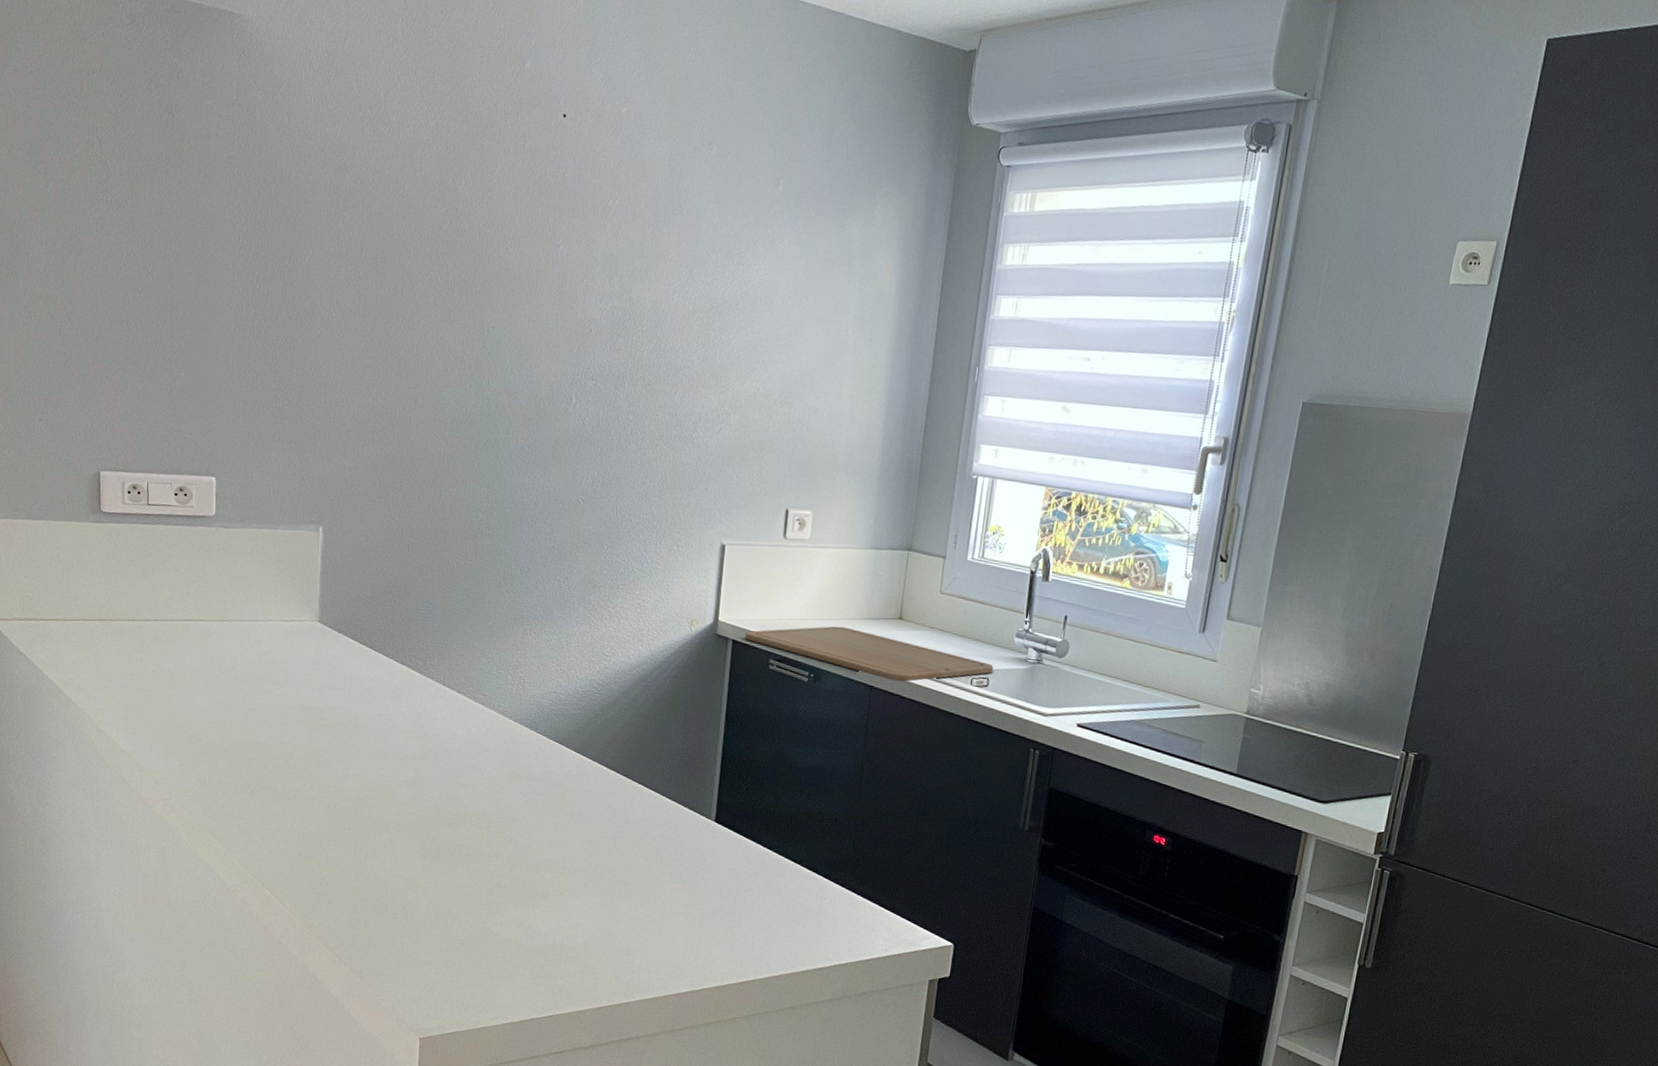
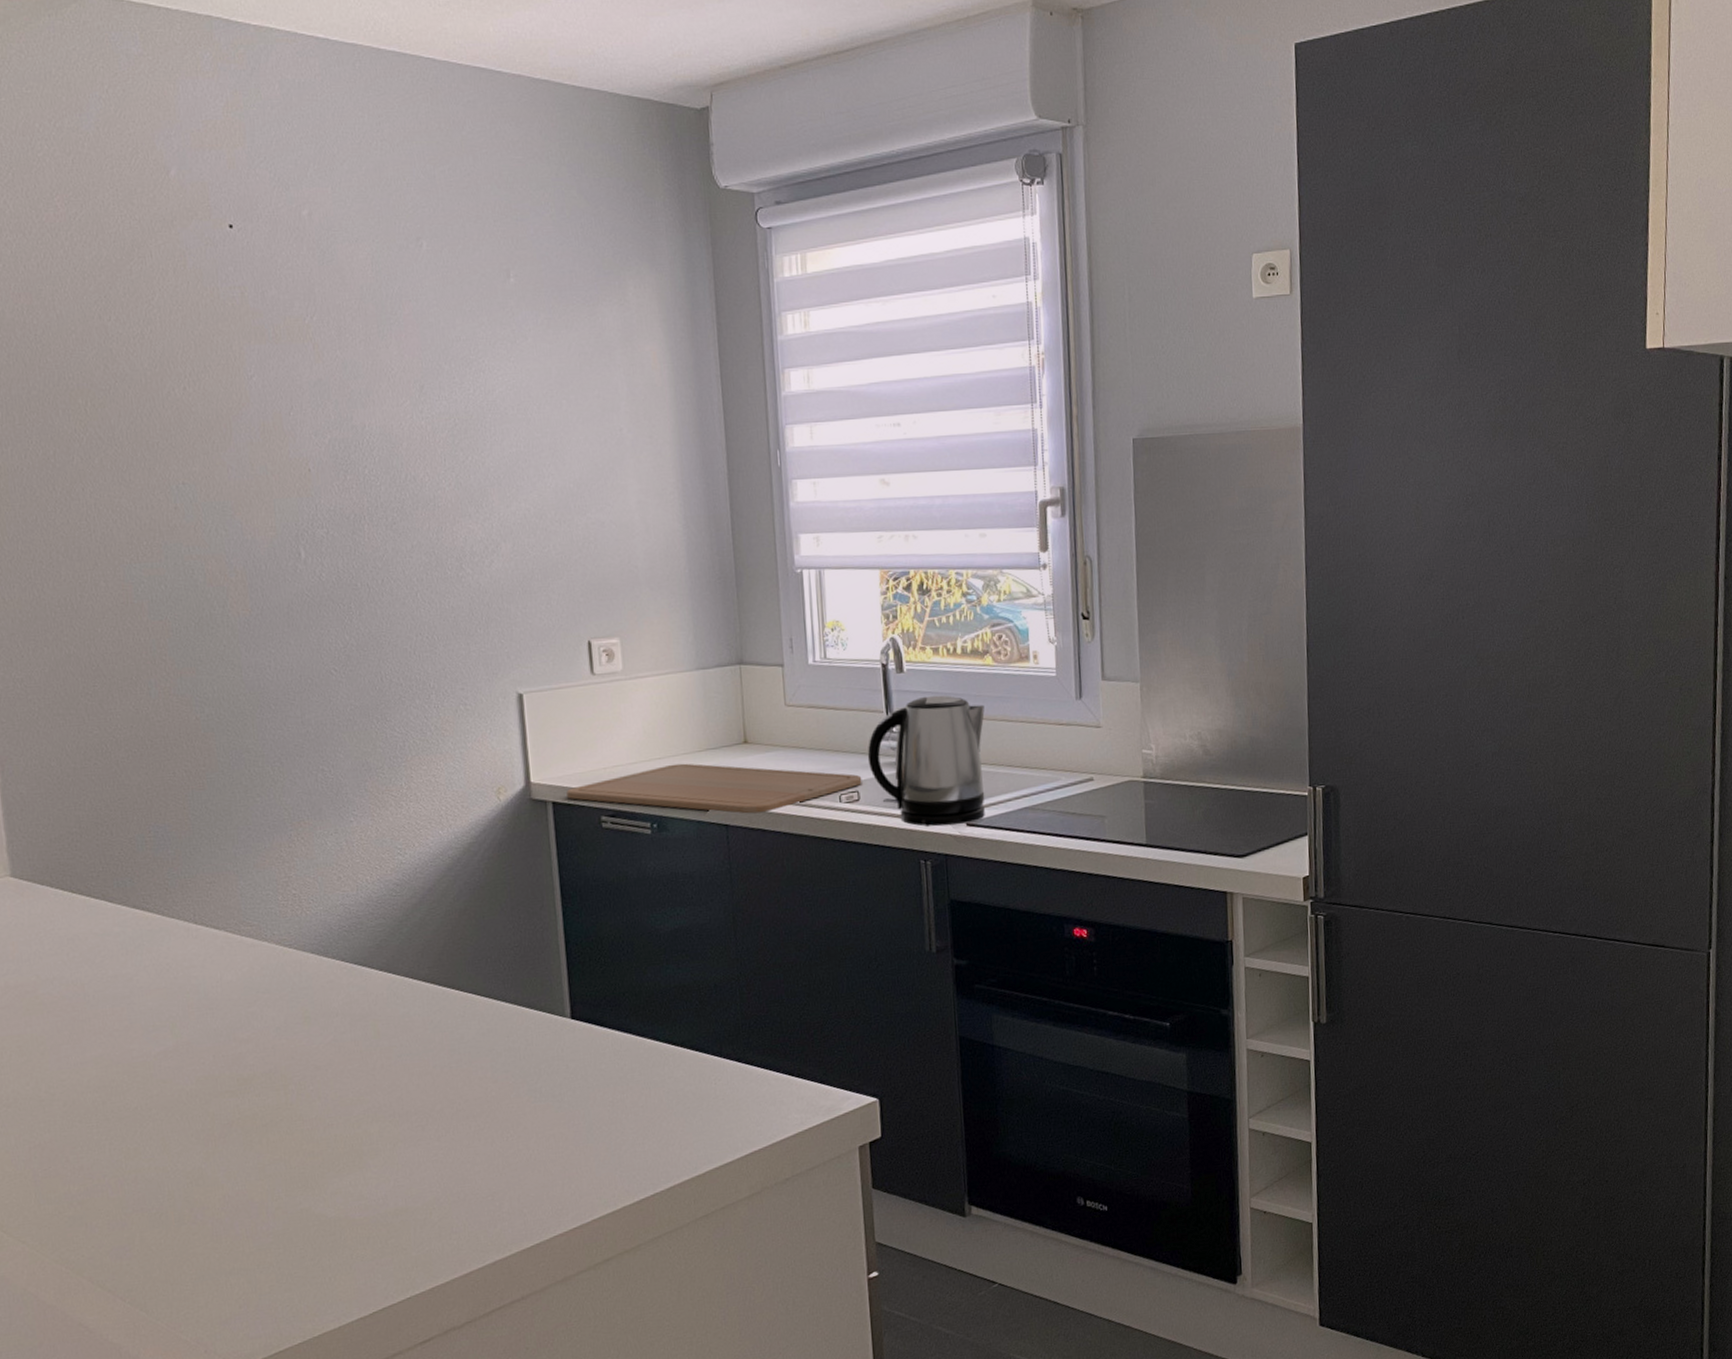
kettle: none [1001,605,1114,725] -> present [867,694,985,828]

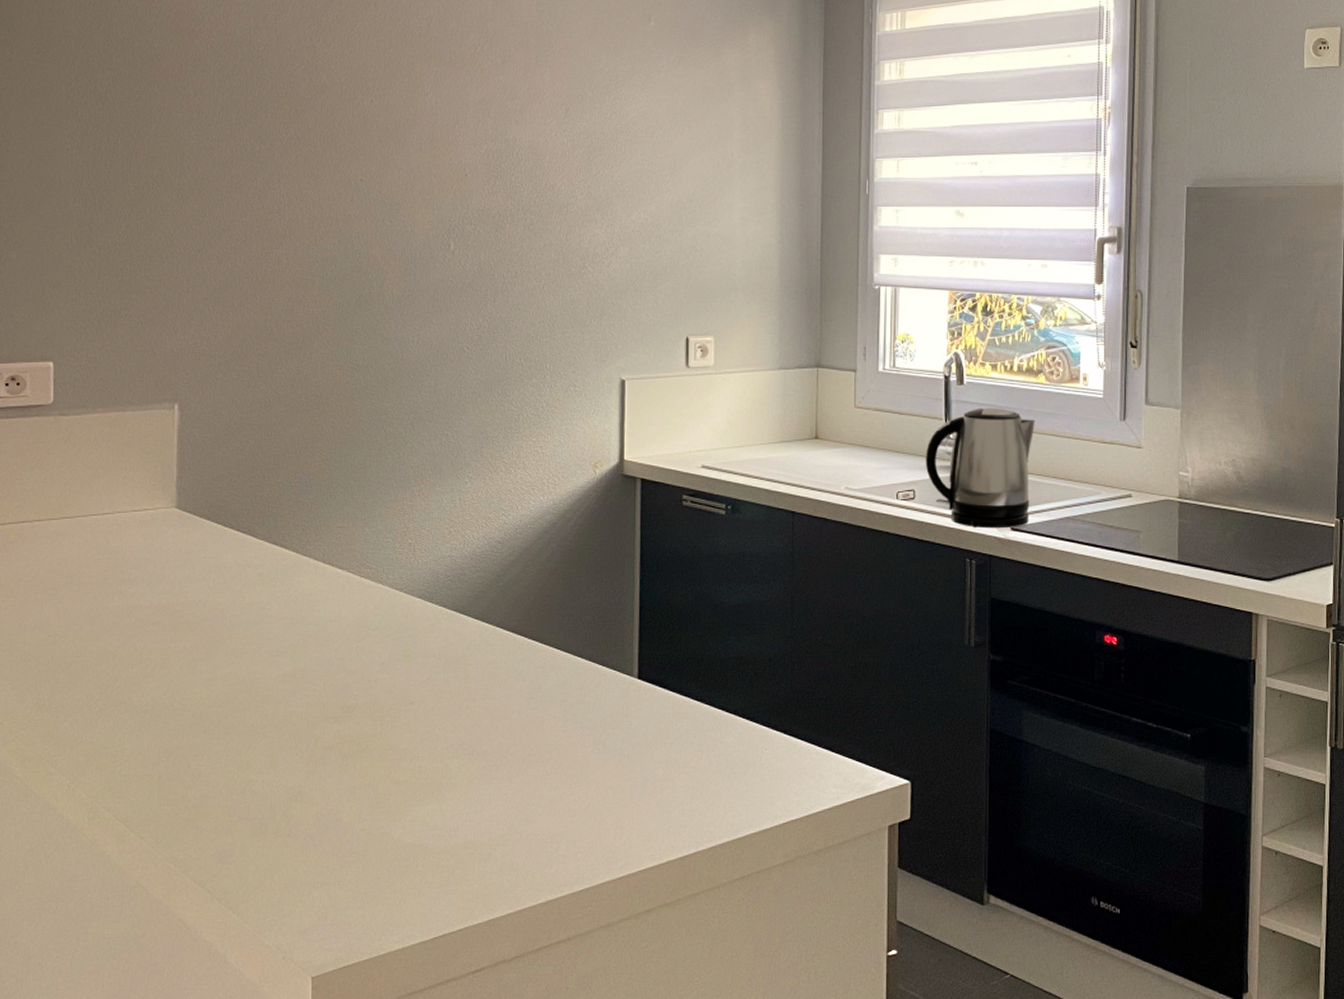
chopping board: present [567,763,862,814] -> none [654,453,918,503]

